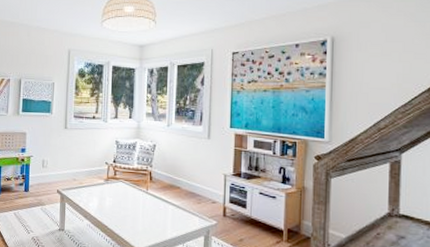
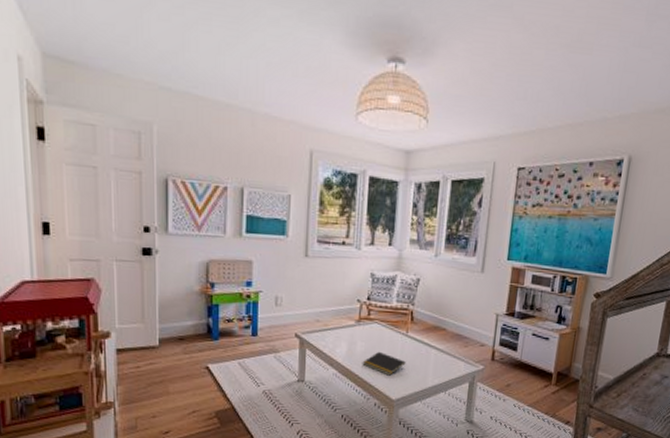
notepad: none [110,206,147,228] -> present [362,351,406,376]

